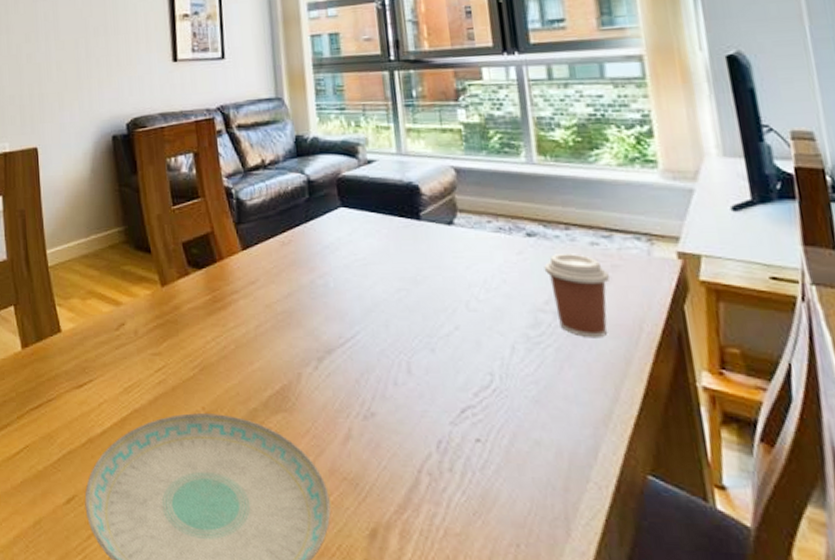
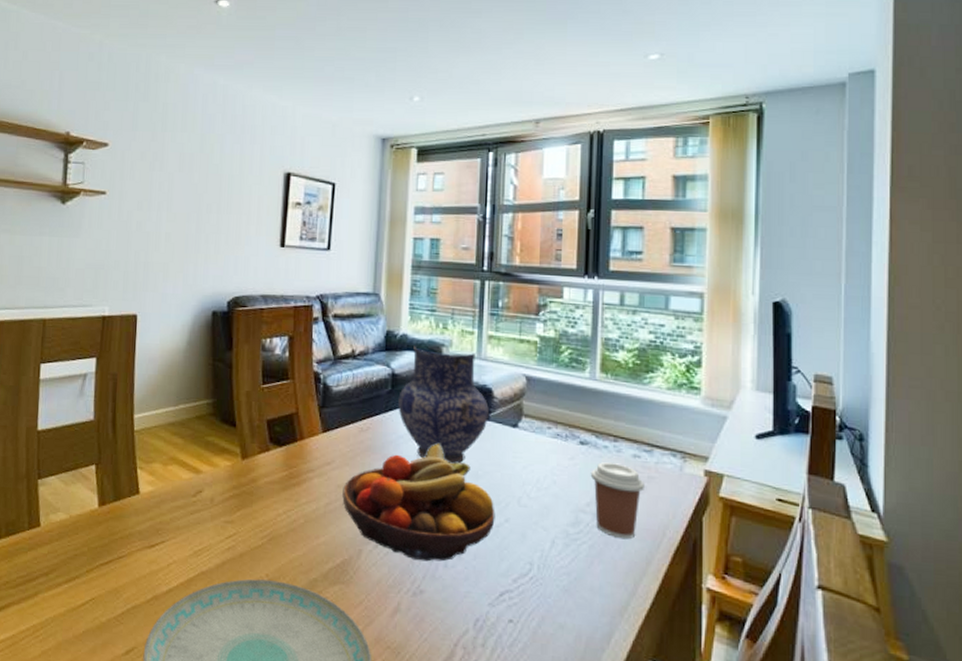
fruit bowl: none [271,251,444,381] -> present [342,444,495,562]
pottery: none [318,148,420,271] -> present [398,346,489,464]

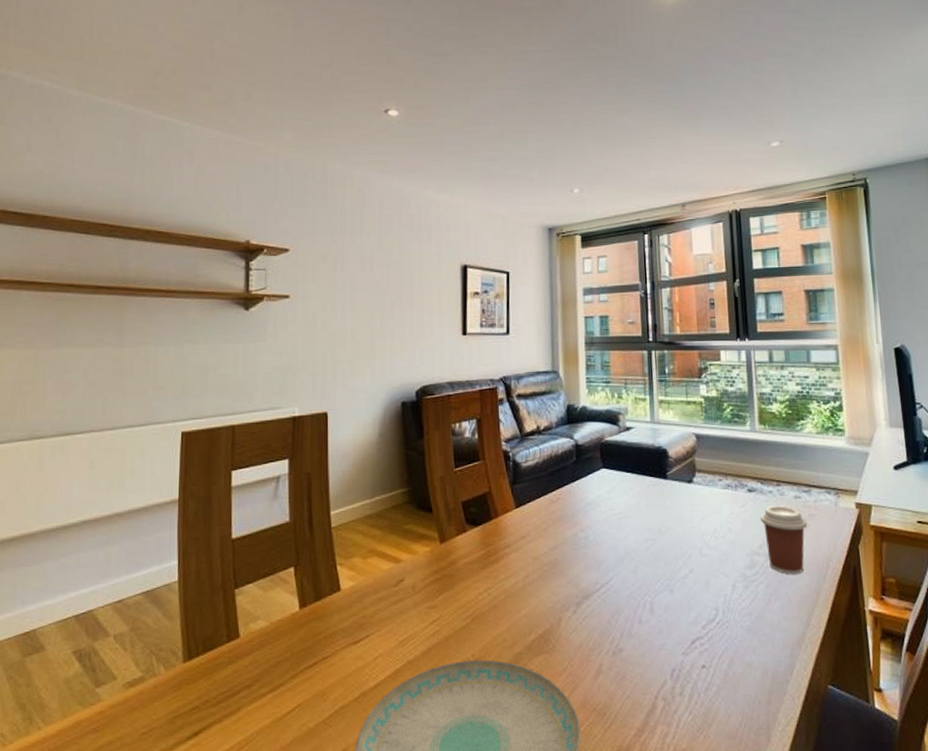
fruit bowl: present [342,444,495,562] -> none [539,506,681,621]
pottery: present [398,346,489,464] -> none [583,416,666,524]

